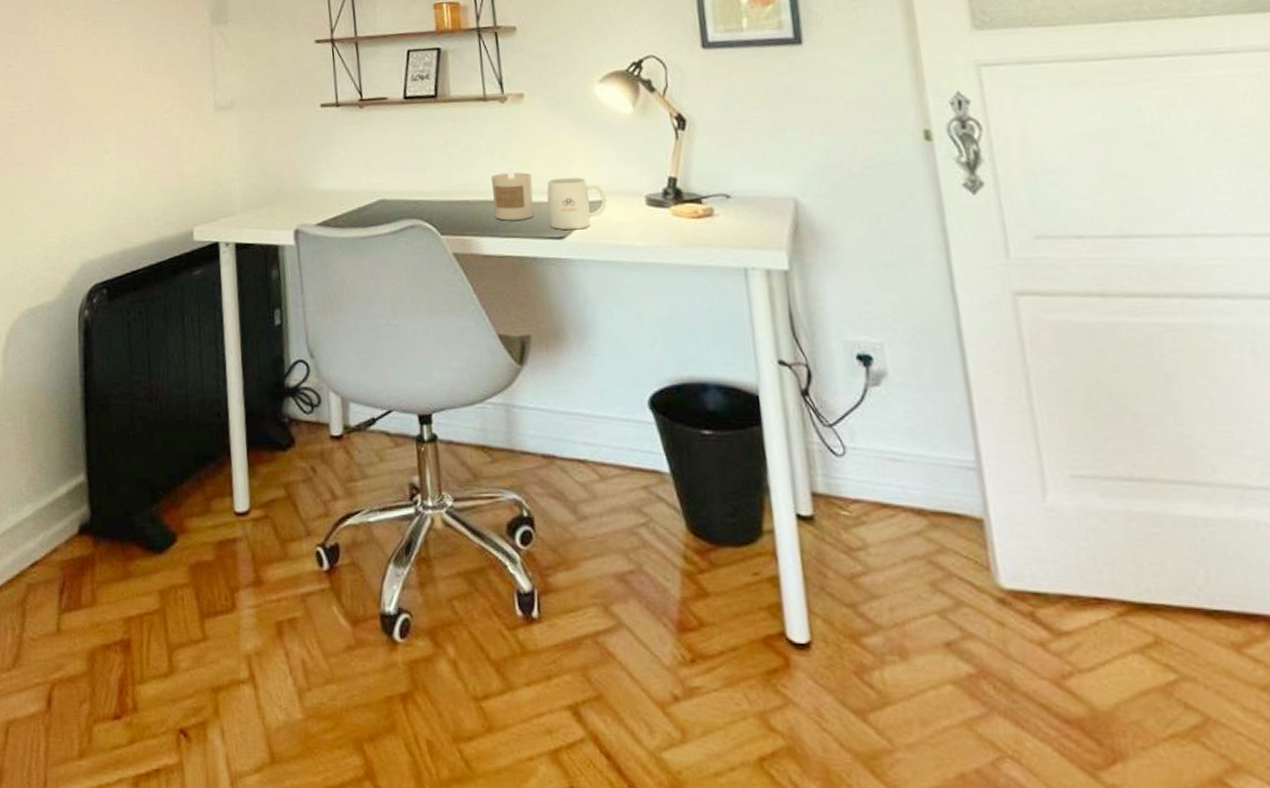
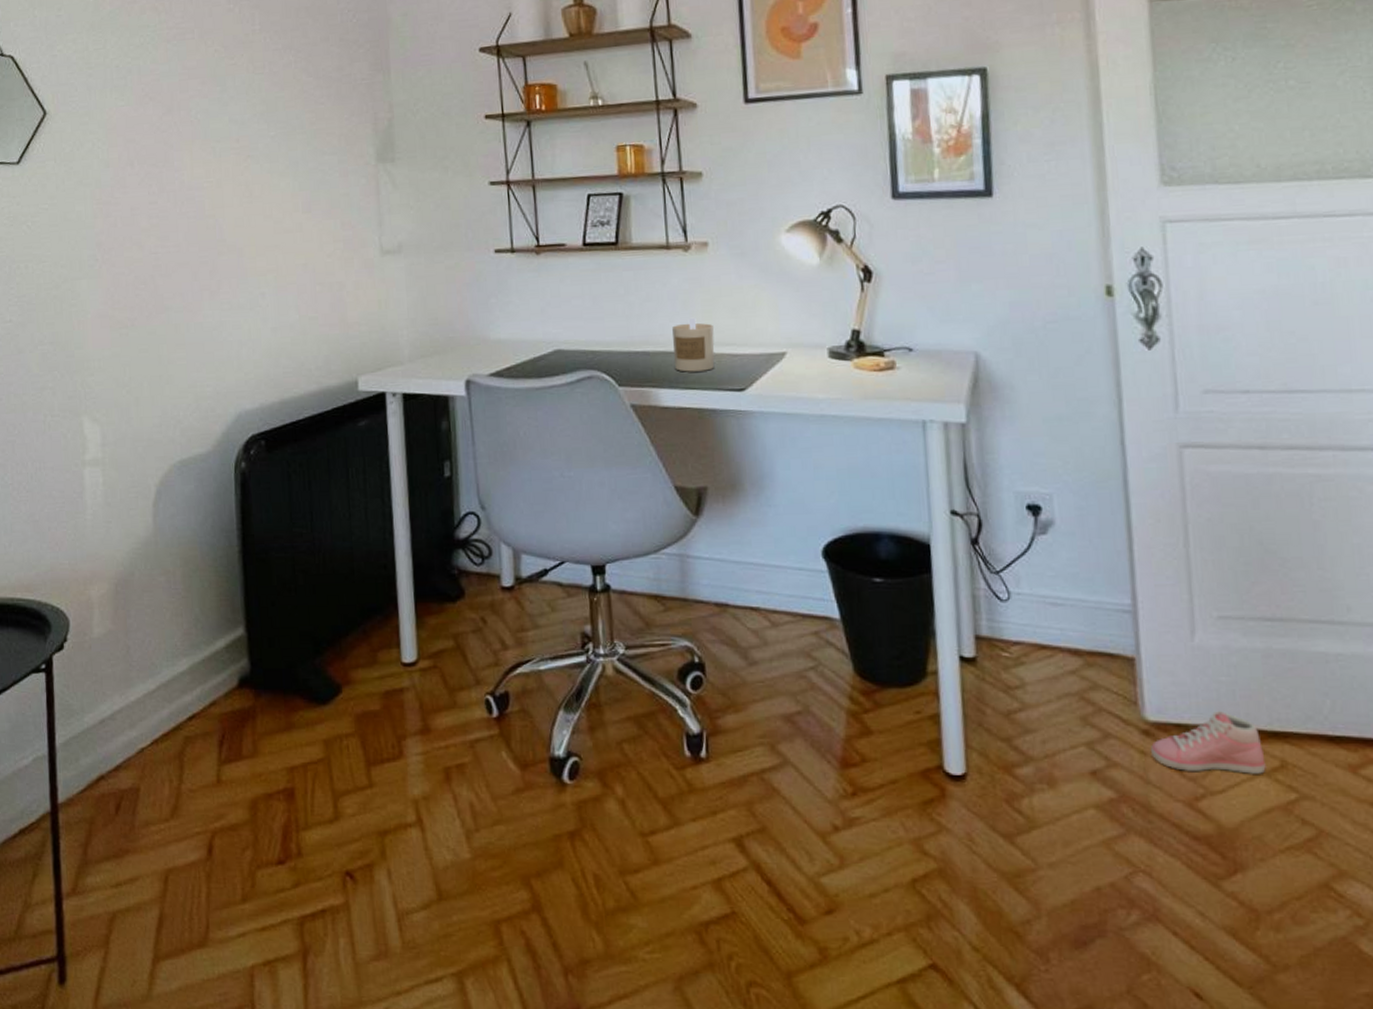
mug: present [546,177,607,231] -> none [728,328,789,383]
sneaker: none [1007,579,1139,650] -> present [1150,711,1266,774]

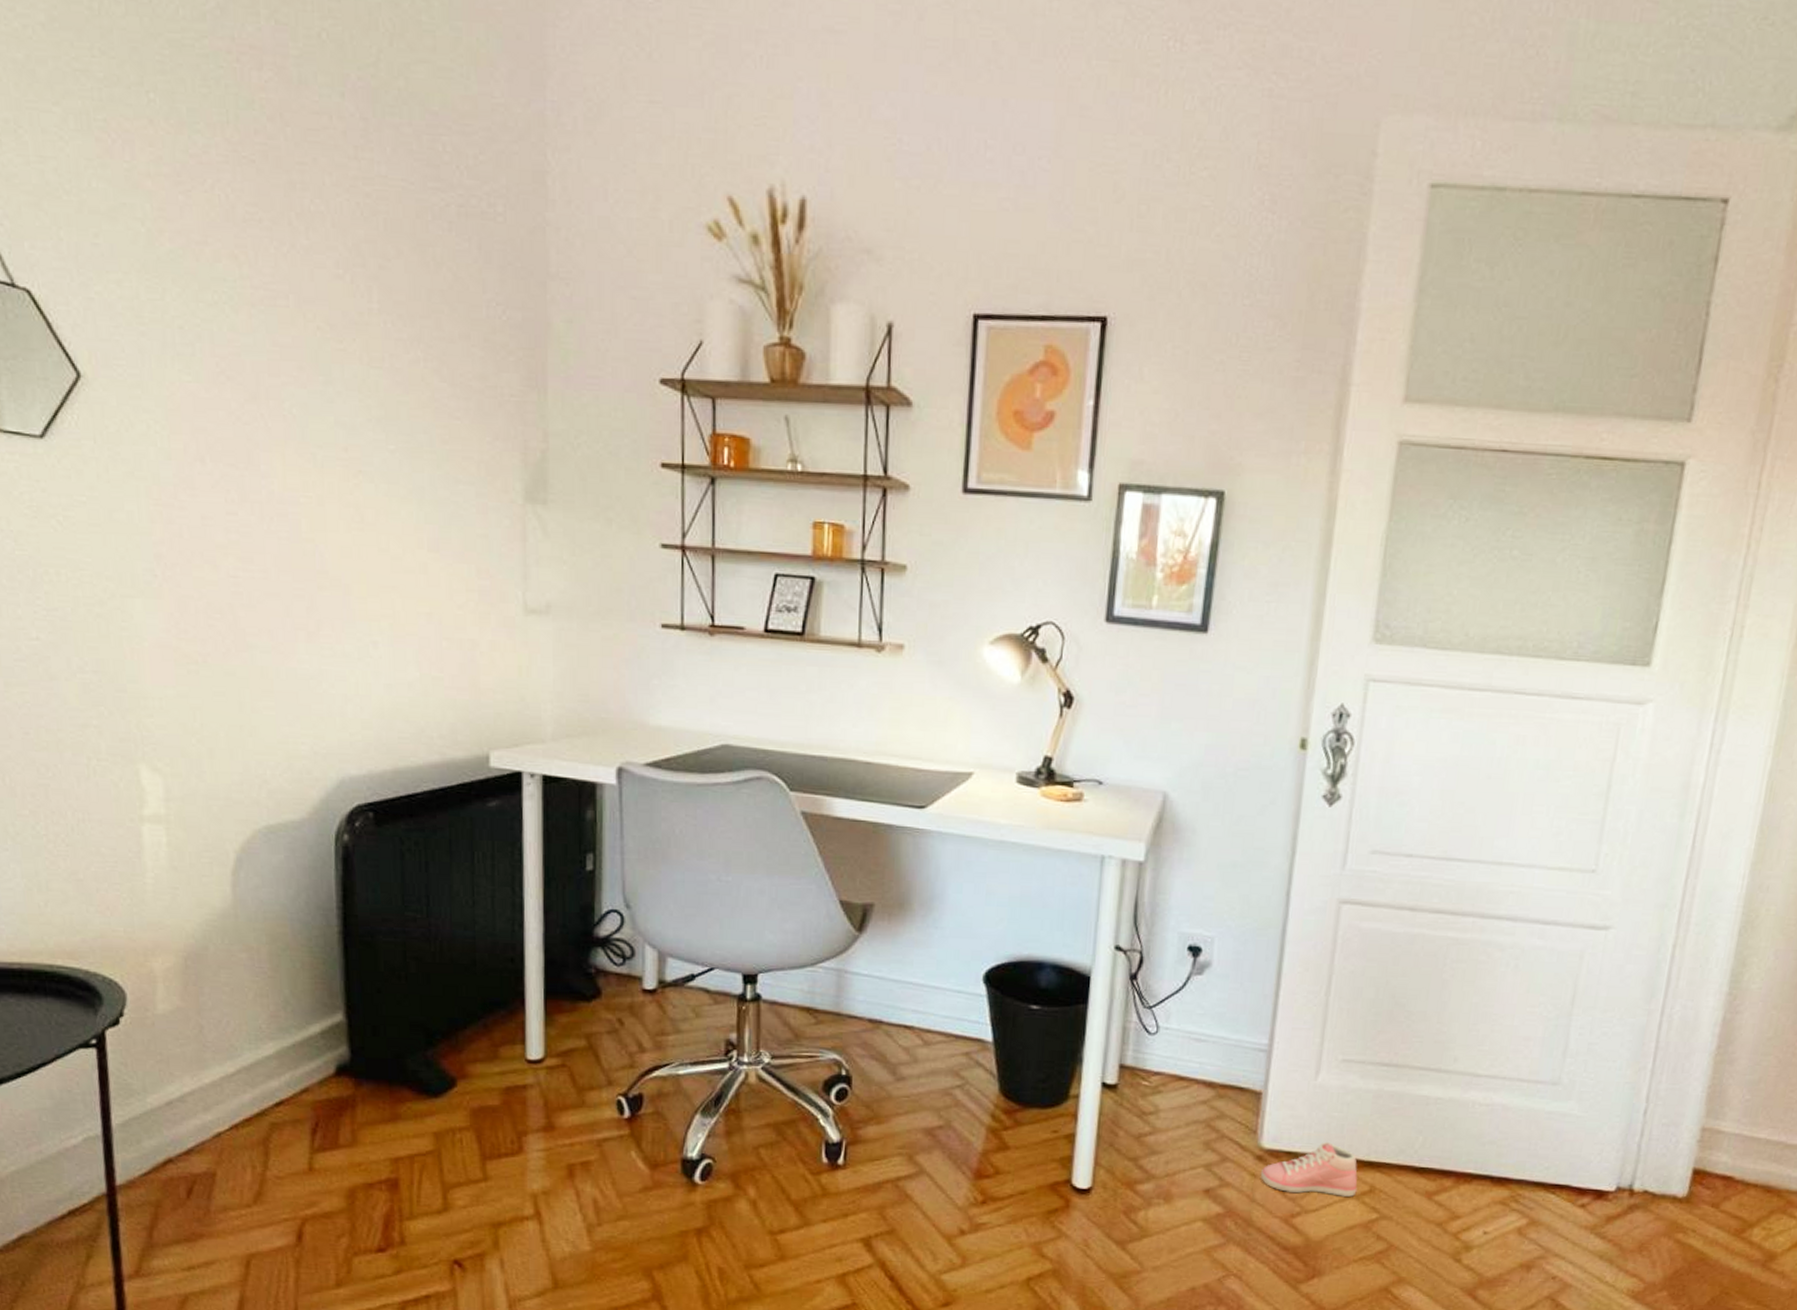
candle: present [672,317,715,372] -> none [854,725,899,784]

